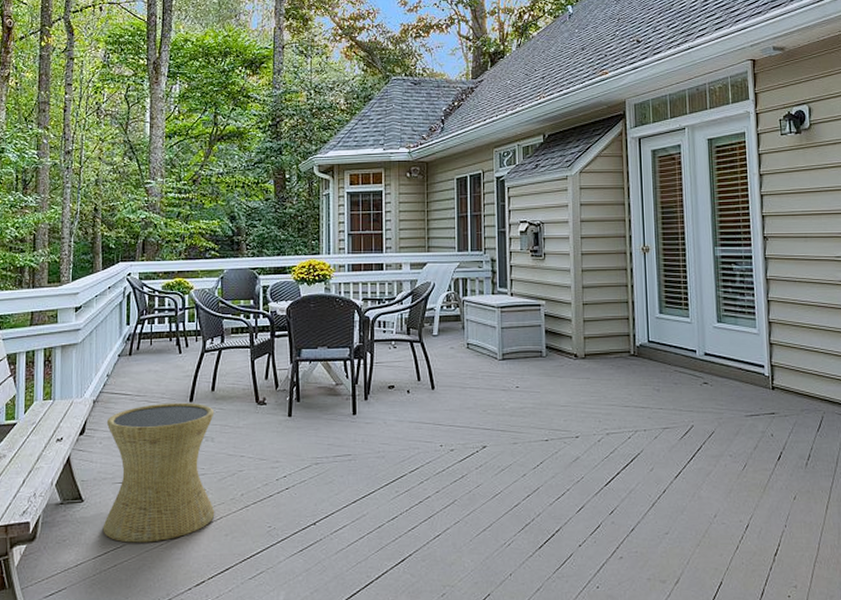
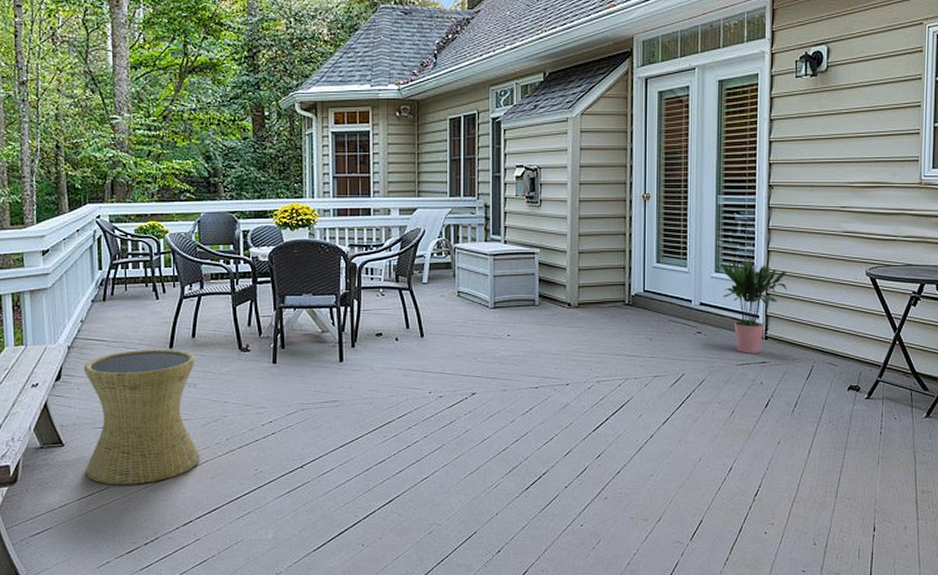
potted plant: none [723,308,790,404] -> present [722,258,788,354]

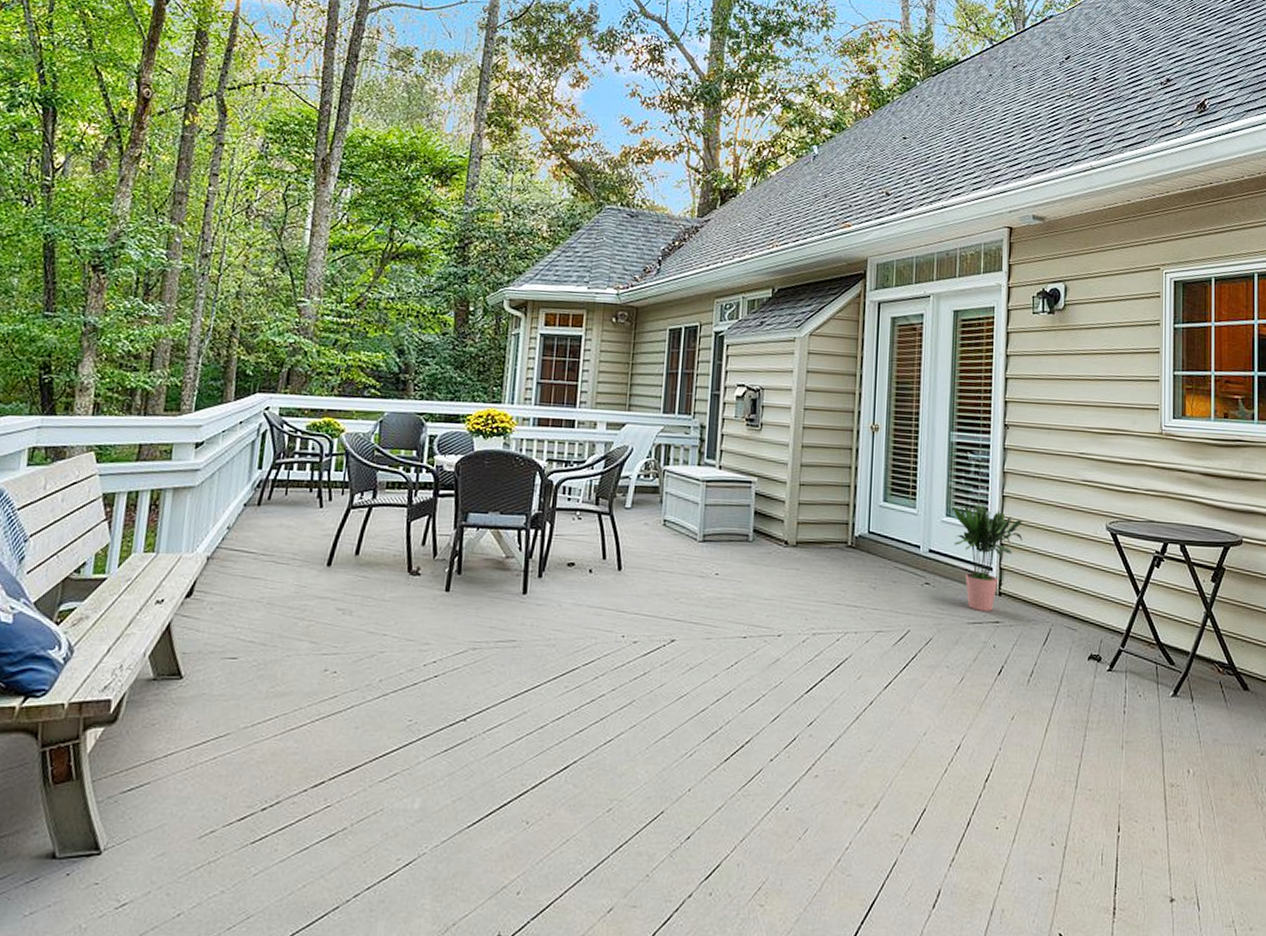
side table: present [83,349,200,485] -> none [203,565,357,732]

